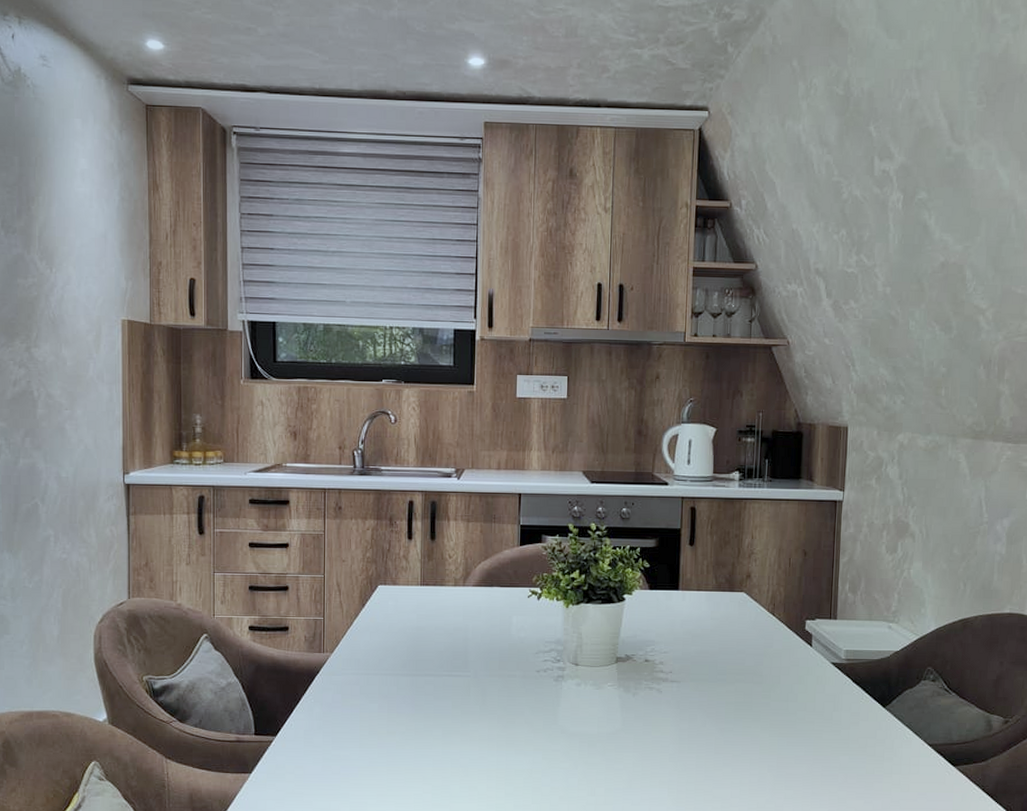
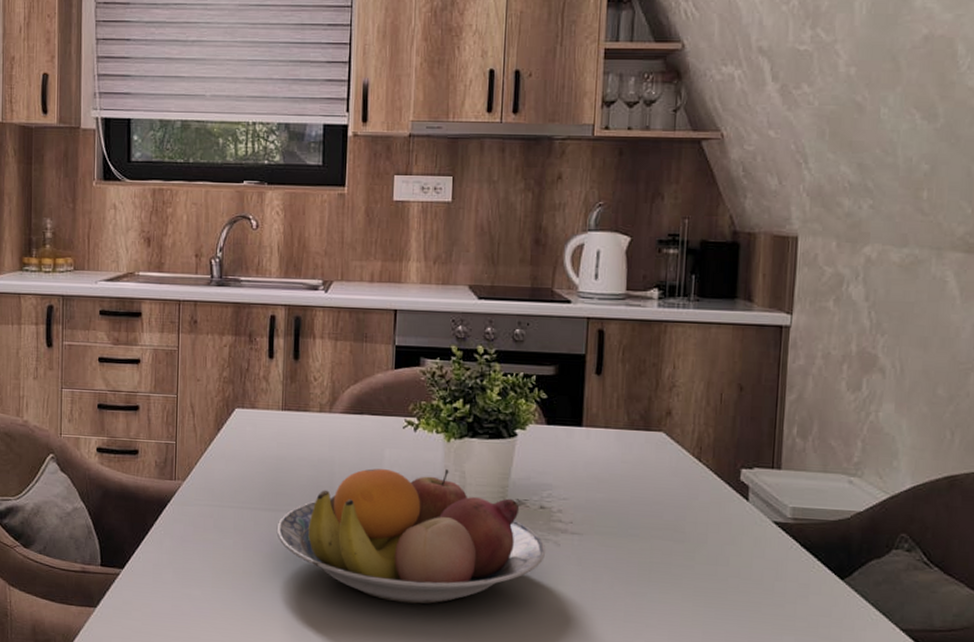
fruit bowl: none [417,632,650,750] -> present [276,468,545,604]

